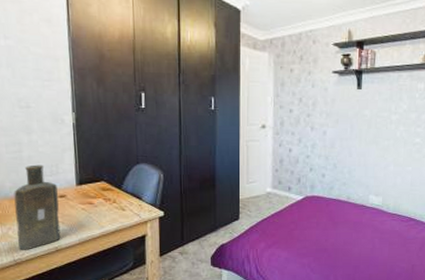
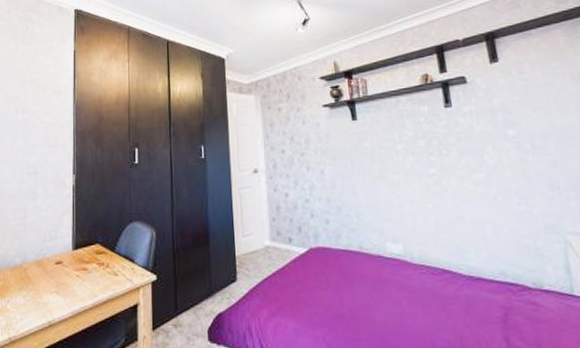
bottle: present [14,164,61,250] -> none [14,230,55,326]

